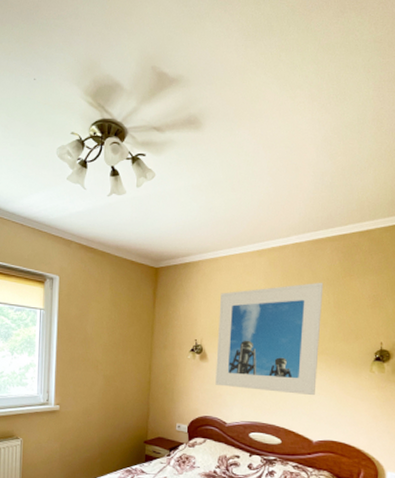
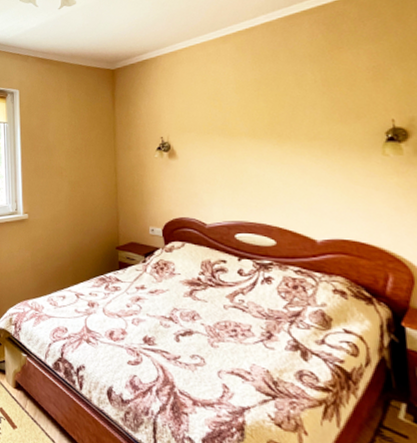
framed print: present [215,282,324,396] -> none [184,60,312,188]

